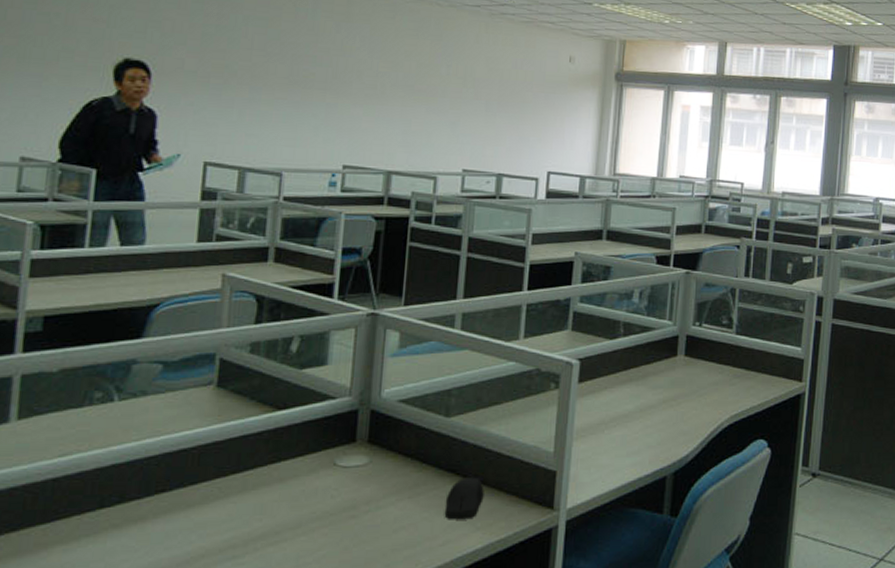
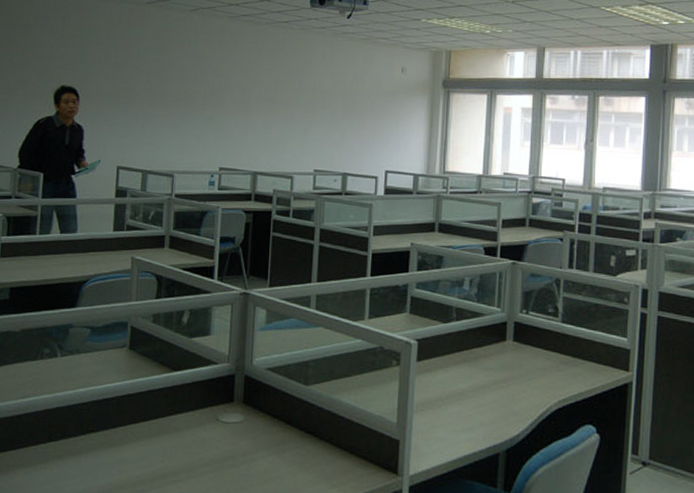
computer mouse: present [444,477,484,519] -> none [305,439,338,476]

